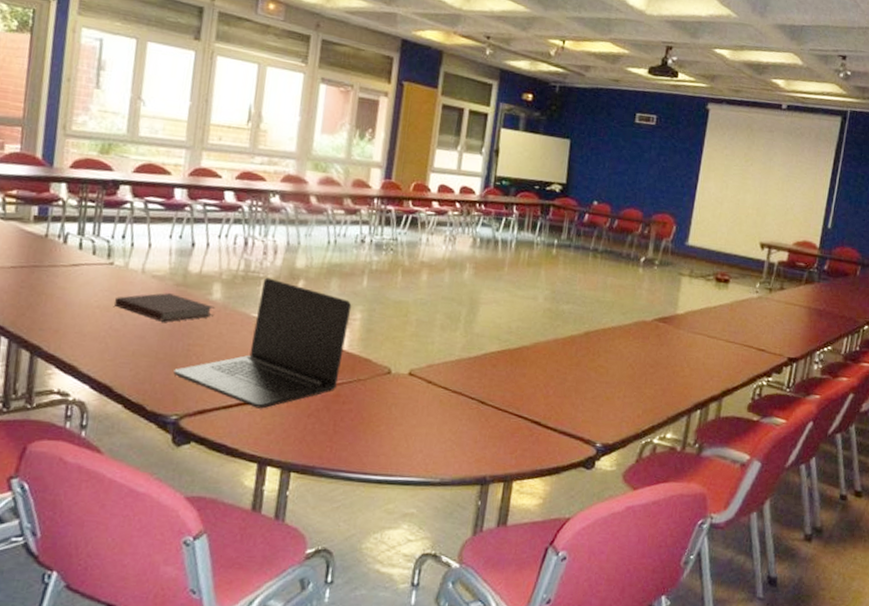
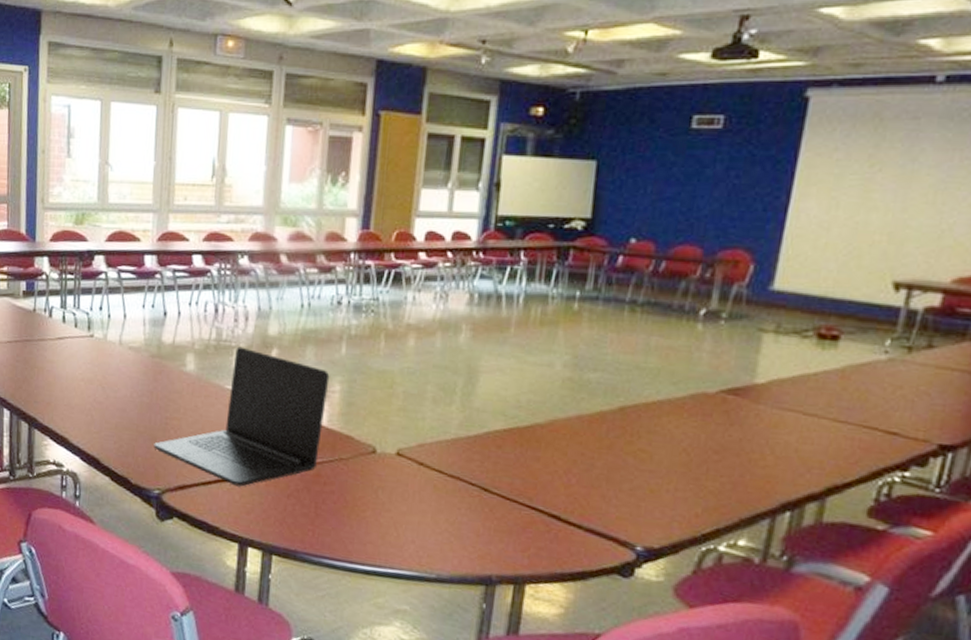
notebook: present [114,293,216,322] -> none [96,365,190,395]

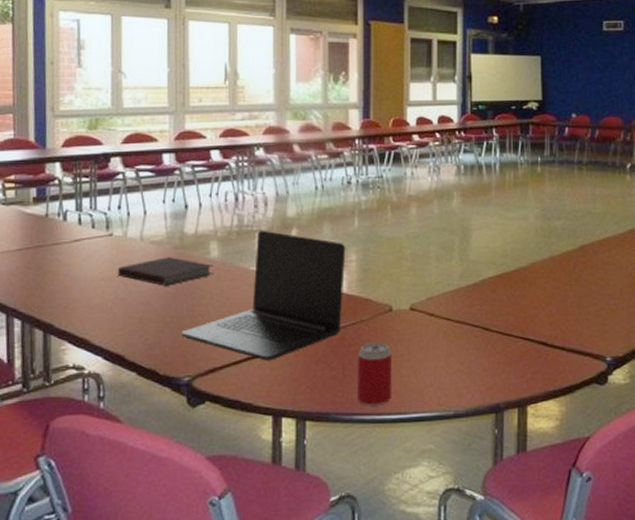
notebook: none [96,365,190,395] -> present [117,257,215,286]
beverage can: none [329,484,372,554] -> present [358,342,393,406]

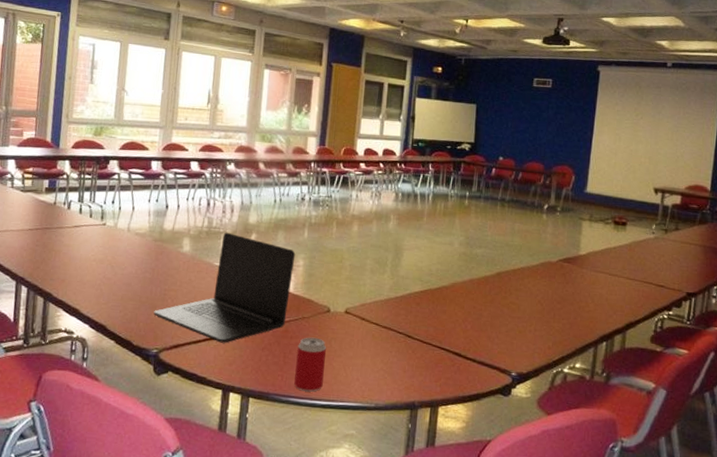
notebook: present [117,257,215,286] -> none [106,247,186,272]

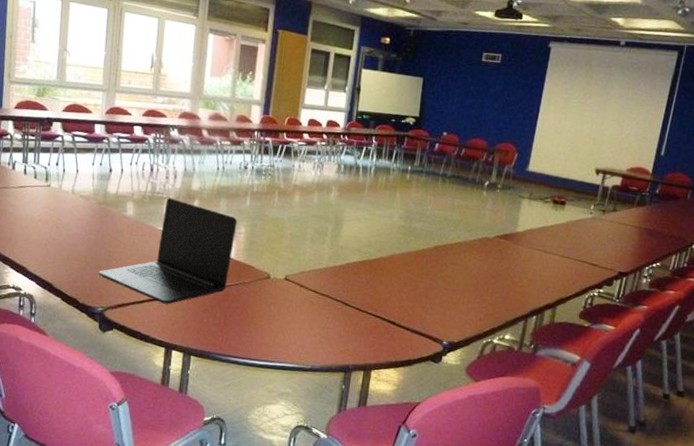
beverage can: present [294,337,327,392] -> none [234,301,266,353]

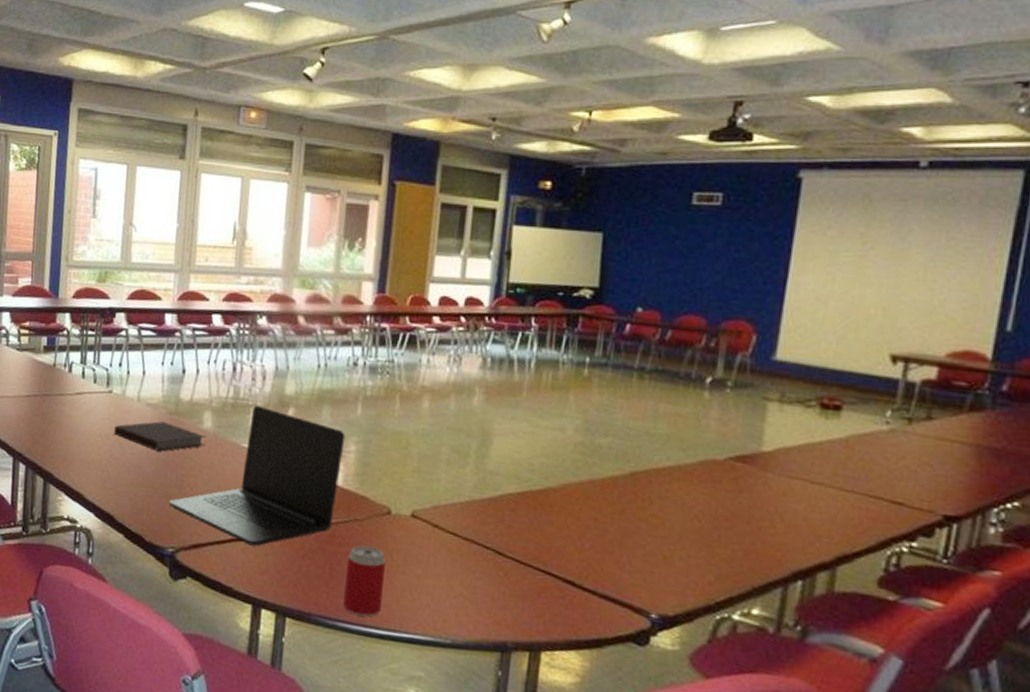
notebook: none [51,209,129,233] -> present [113,421,207,452]
beverage can: none [234,301,266,353] -> present [343,545,387,617]

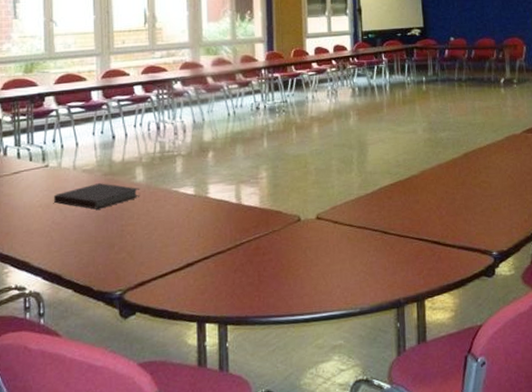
laptop: present [169,405,346,546] -> none [112,154,257,272]
beverage can: present [343,545,387,617] -> none [271,249,303,308]

